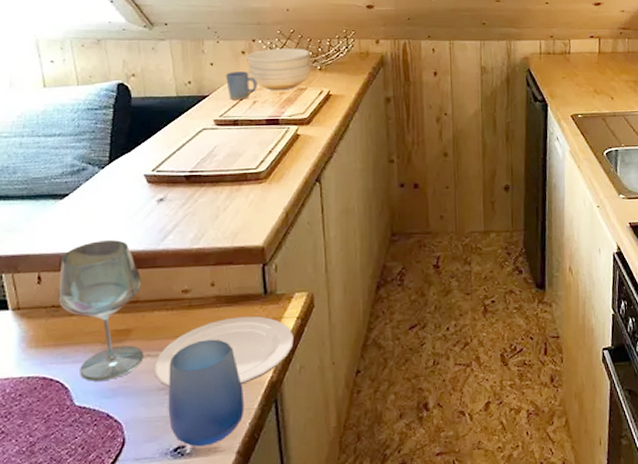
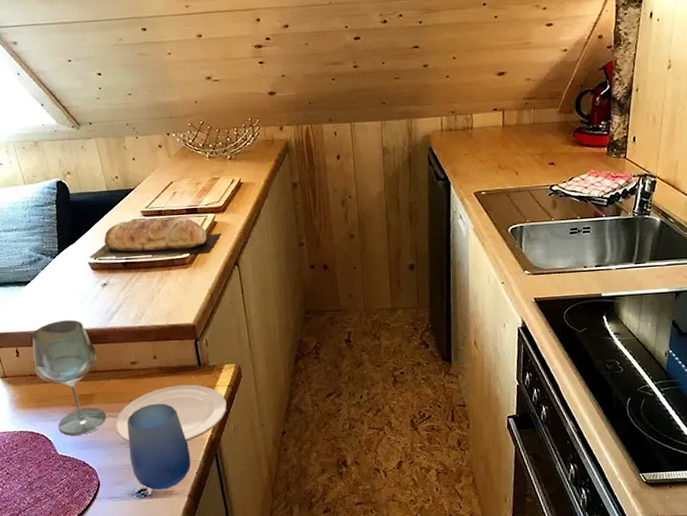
bread loaf: none [145,127,305,170] -> present [89,216,223,259]
mug: present [225,71,257,100] -> none [146,164,176,192]
bowl: present [247,48,312,90] -> none [163,139,223,181]

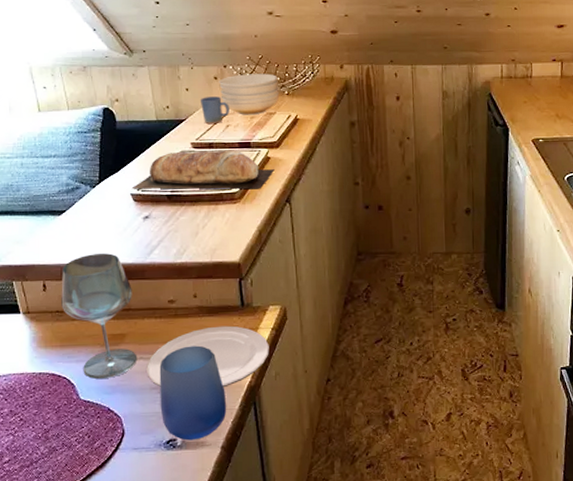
mug: none [146,164,176,192] -> present [199,96,230,124]
bowl: none [163,139,223,181] -> present [219,73,280,114]

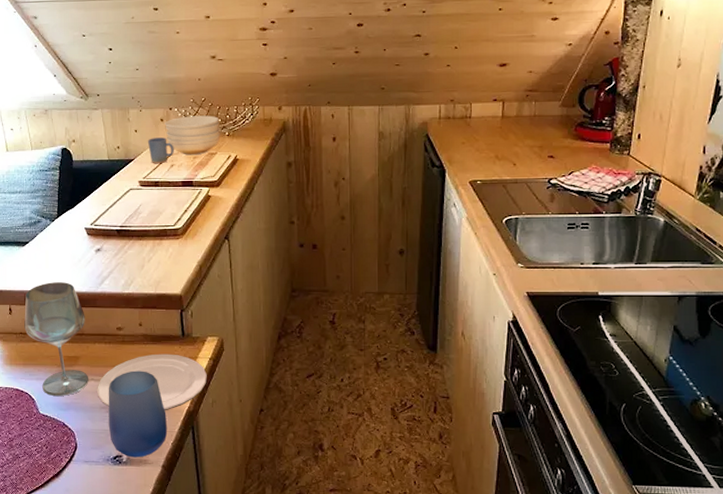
bread loaf: present [131,150,276,190] -> none [85,188,216,226]

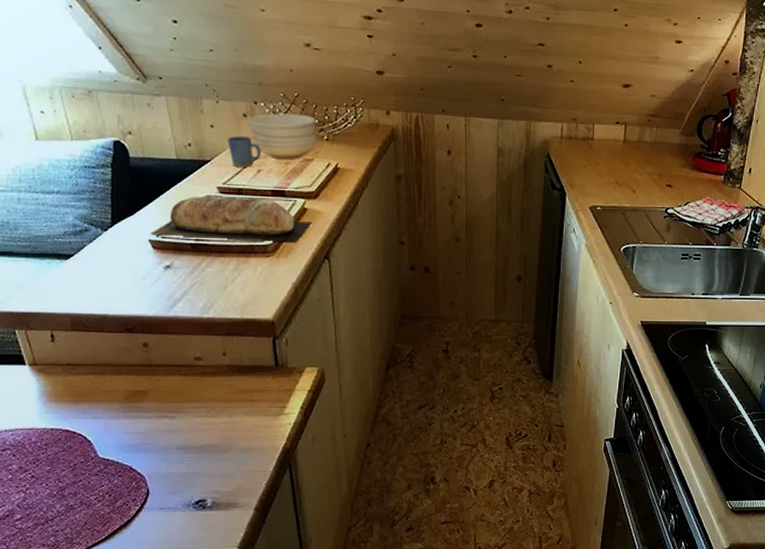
wine glass: present [24,282,89,397] -> none [72,304,162,438]
bread loaf: none [85,188,216,226] -> present [149,196,313,243]
plate: present [97,353,207,411] -> none [172,386,306,449]
cup: present [108,370,168,458] -> none [186,405,261,502]

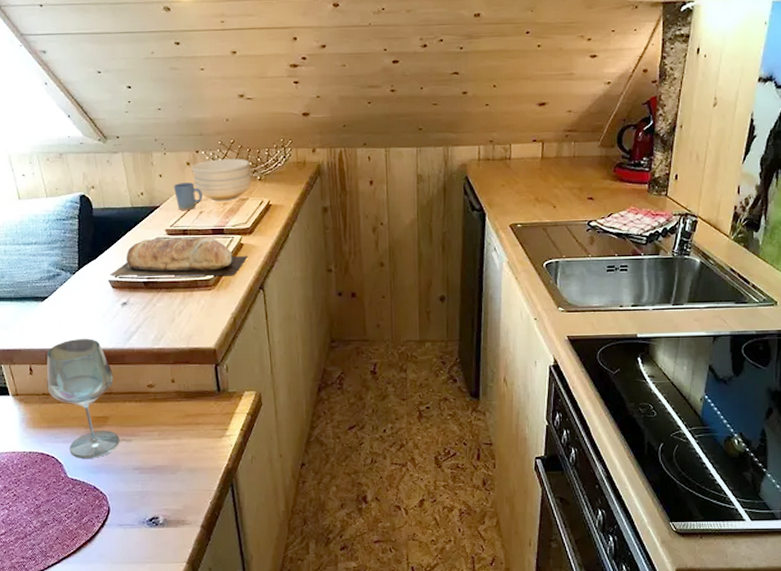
wine glass: none [72,304,162,438] -> present [46,339,120,460]

